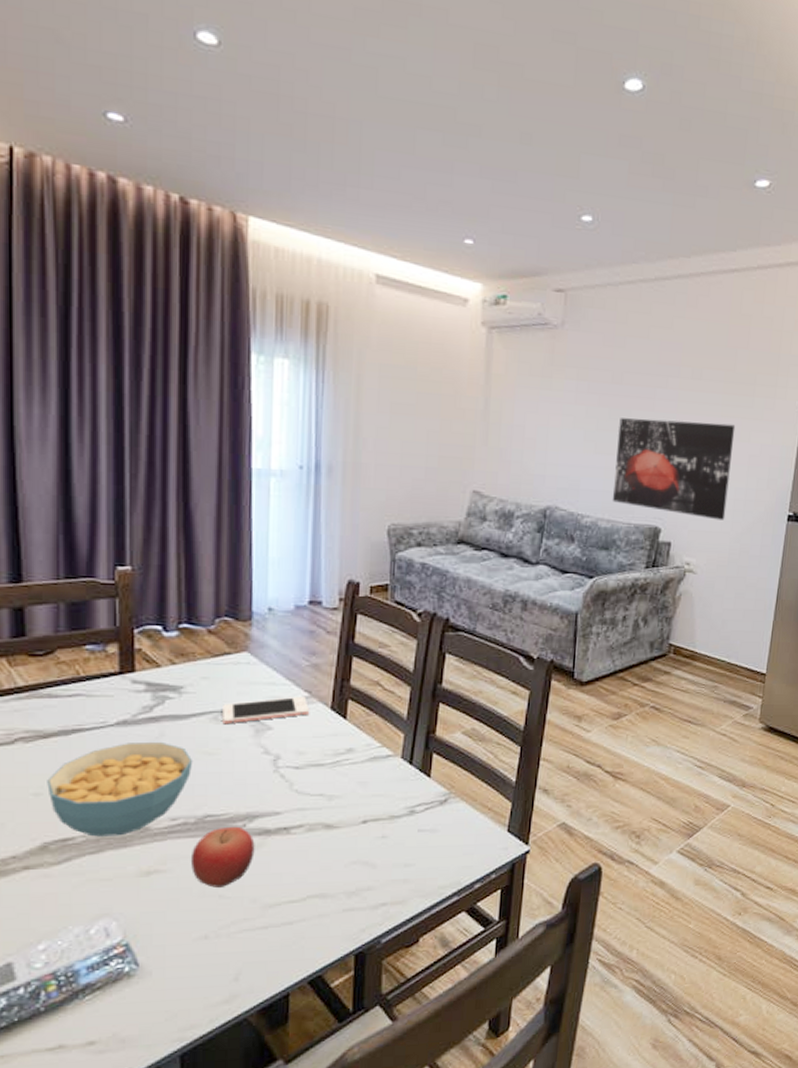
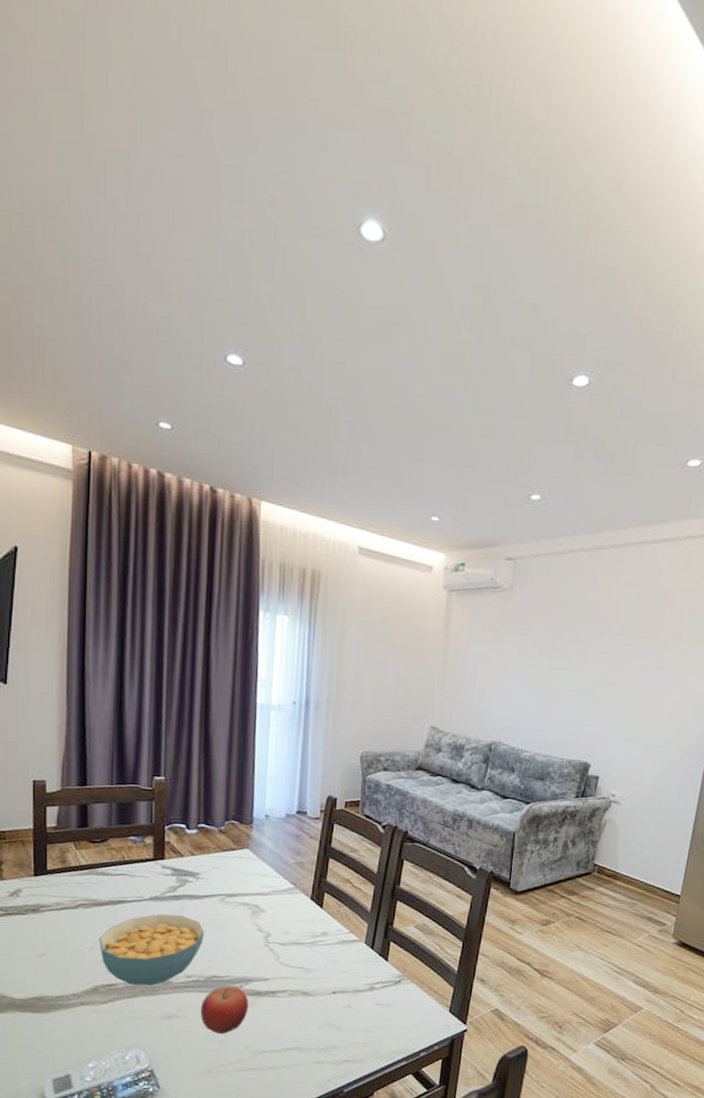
cell phone: present [222,696,309,725] -> none [228,887,294,906]
wall art: present [612,418,736,520] -> none [548,668,661,759]

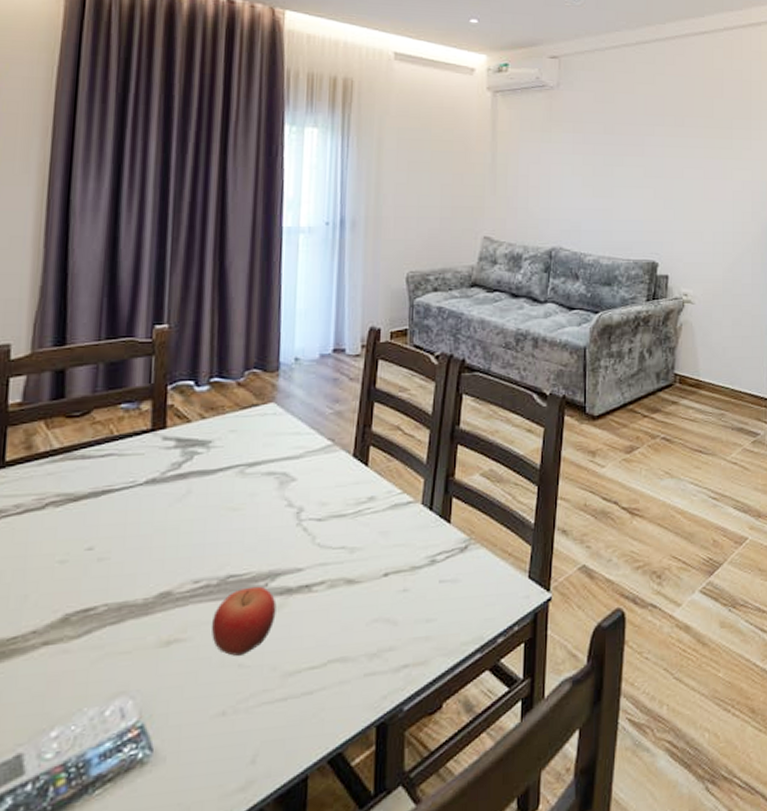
cereal bowl: present [99,914,205,986] -> none [73,498,218,605]

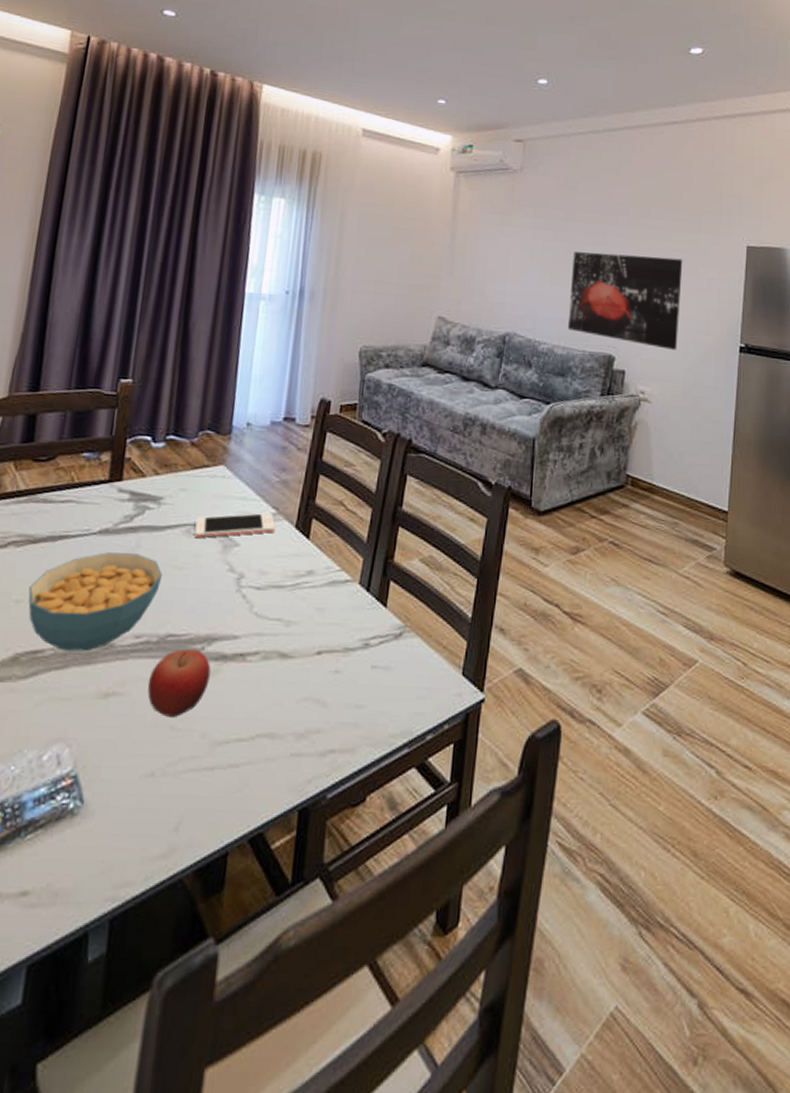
cereal bowl: none [73,498,218,605] -> present [28,552,163,652]
cell phone: none [248,444,332,478] -> present [194,512,275,539]
wall art: none [611,163,718,252] -> present [567,251,683,350]

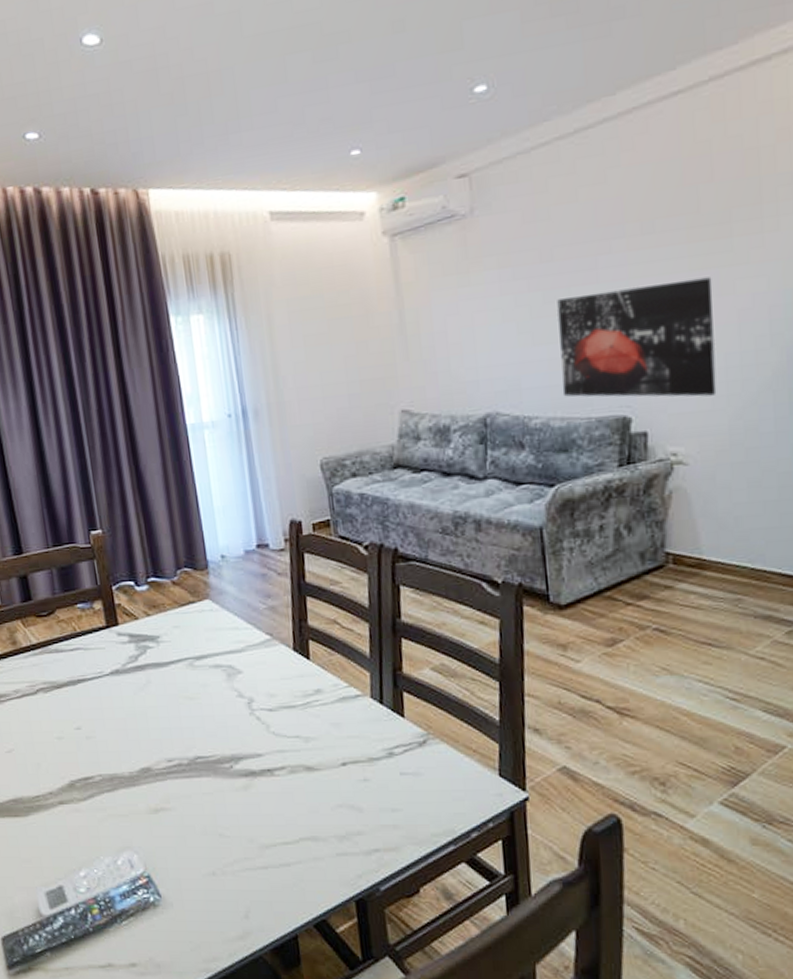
cereal bowl: present [28,552,163,652] -> none [65,688,178,776]
fruit: present [147,648,211,717] -> none [189,767,245,826]
cell phone: present [194,512,275,539] -> none [195,638,273,670]

